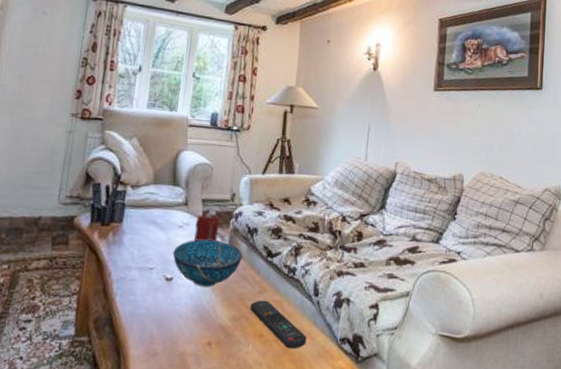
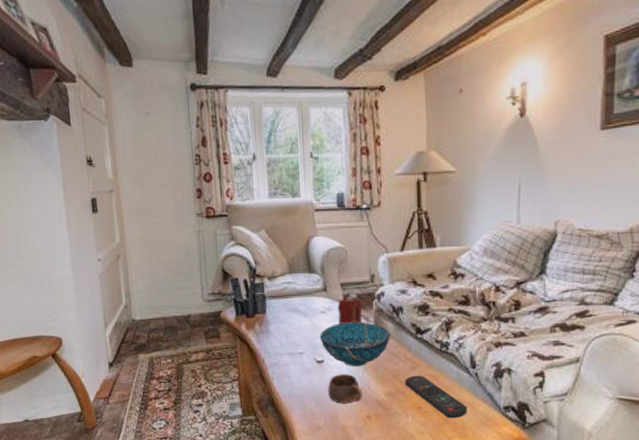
cup: none [172,294,207,328] -> present [328,374,363,404]

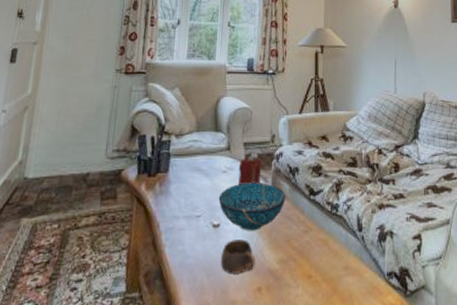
remote control: present [405,375,467,419] -> none [297,239,355,288]

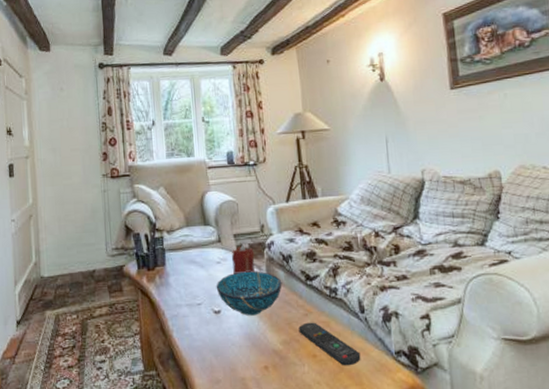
cup: present [221,239,255,274] -> none [226,324,259,355]
remote control: none [297,239,355,288] -> present [298,322,361,366]

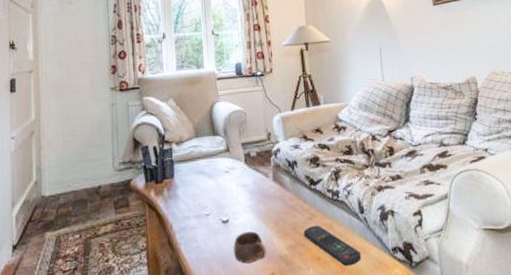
decorative bowl: present [216,271,282,316] -> none [224,178,288,224]
cup: none [226,324,259,355] -> present [234,231,267,264]
candle: present [231,245,255,275] -> none [239,153,262,183]

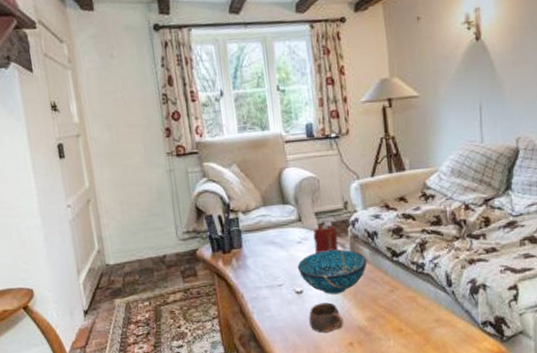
decorative bowl: none [224,178,288,224] -> present [297,249,367,295]
candle: none [239,153,262,183] -> present [313,223,338,254]
remote control: present [304,225,361,267] -> none [384,297,447,339]

